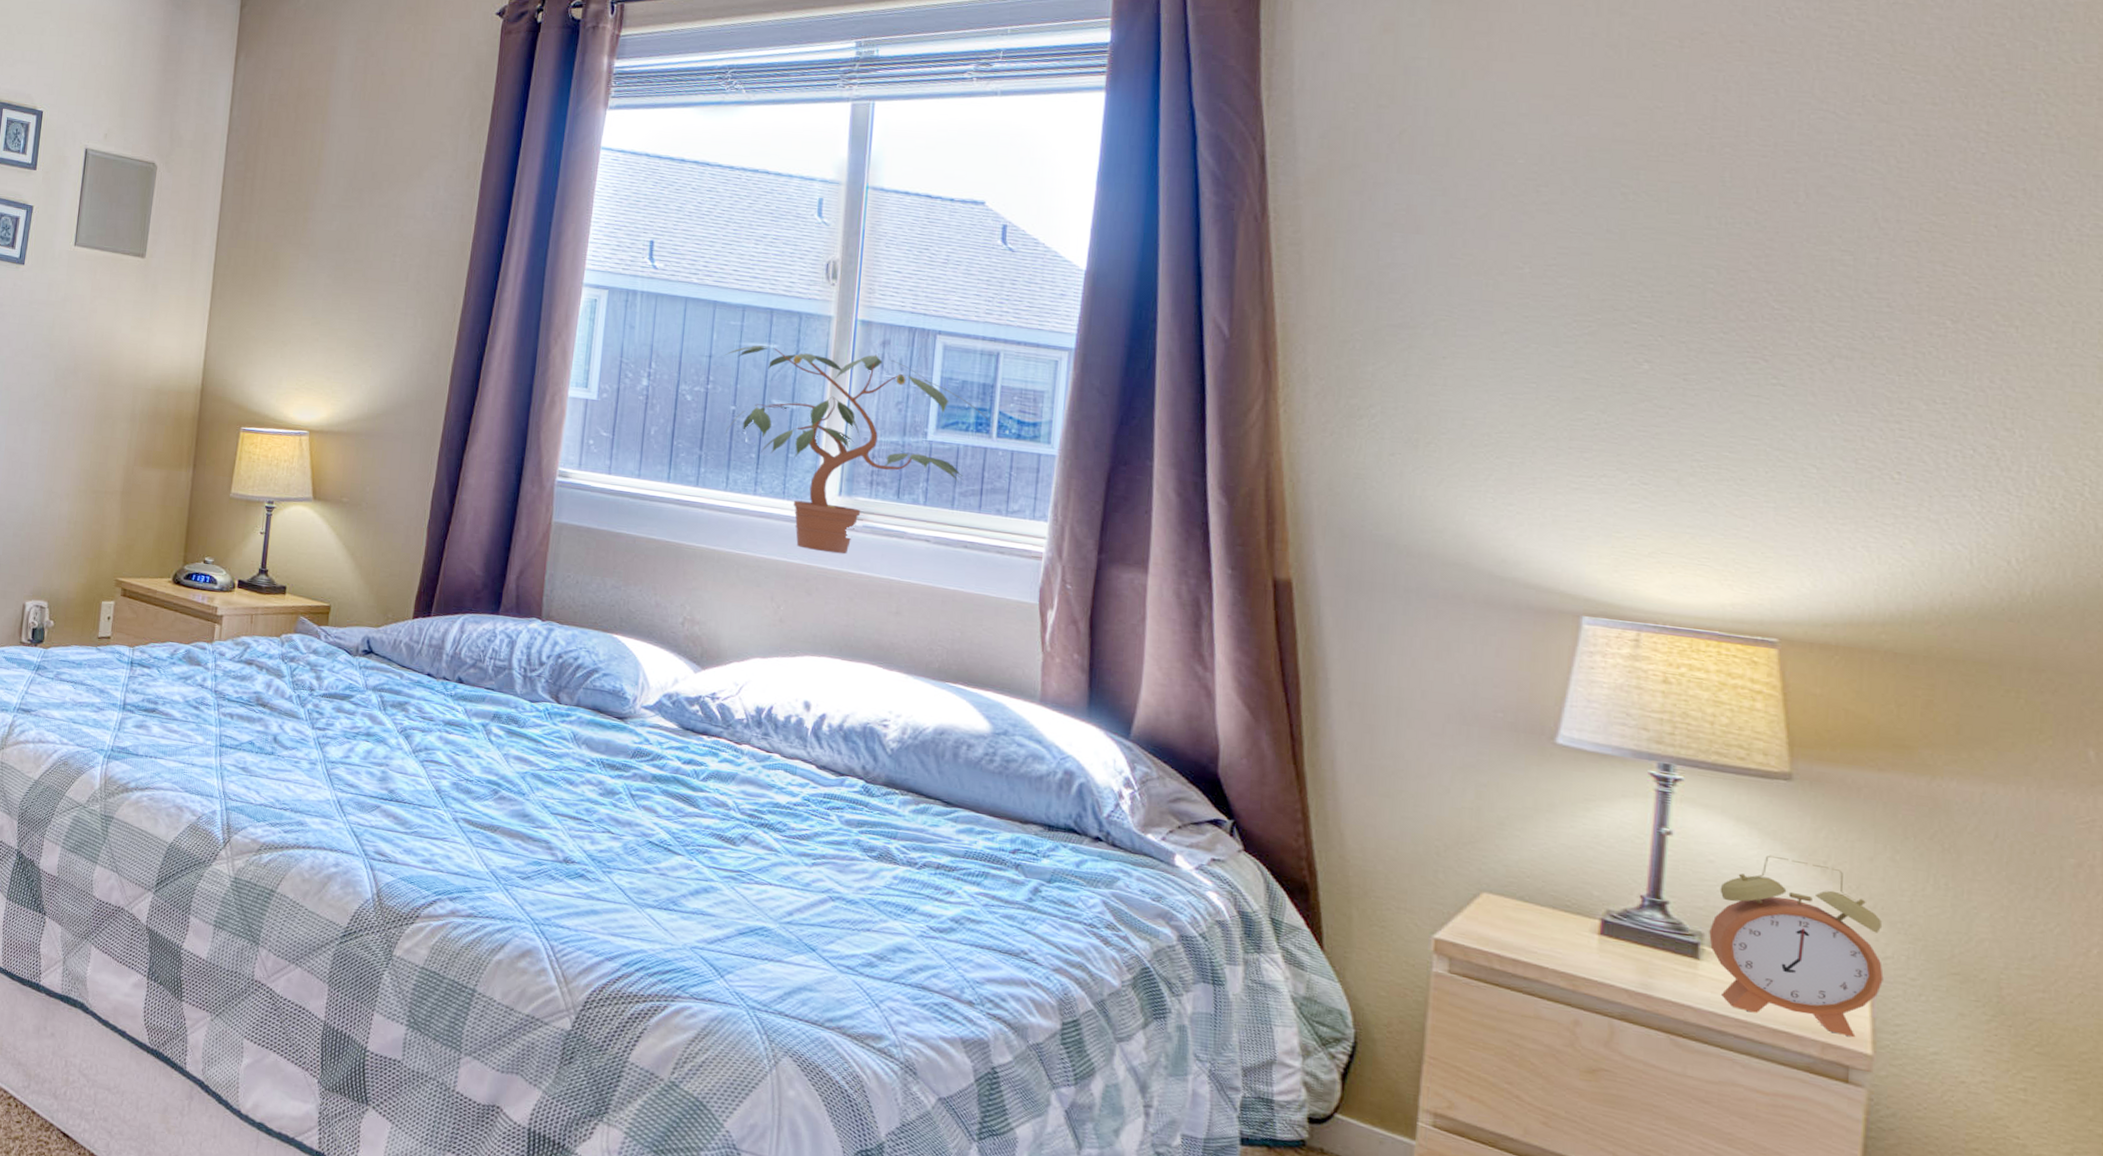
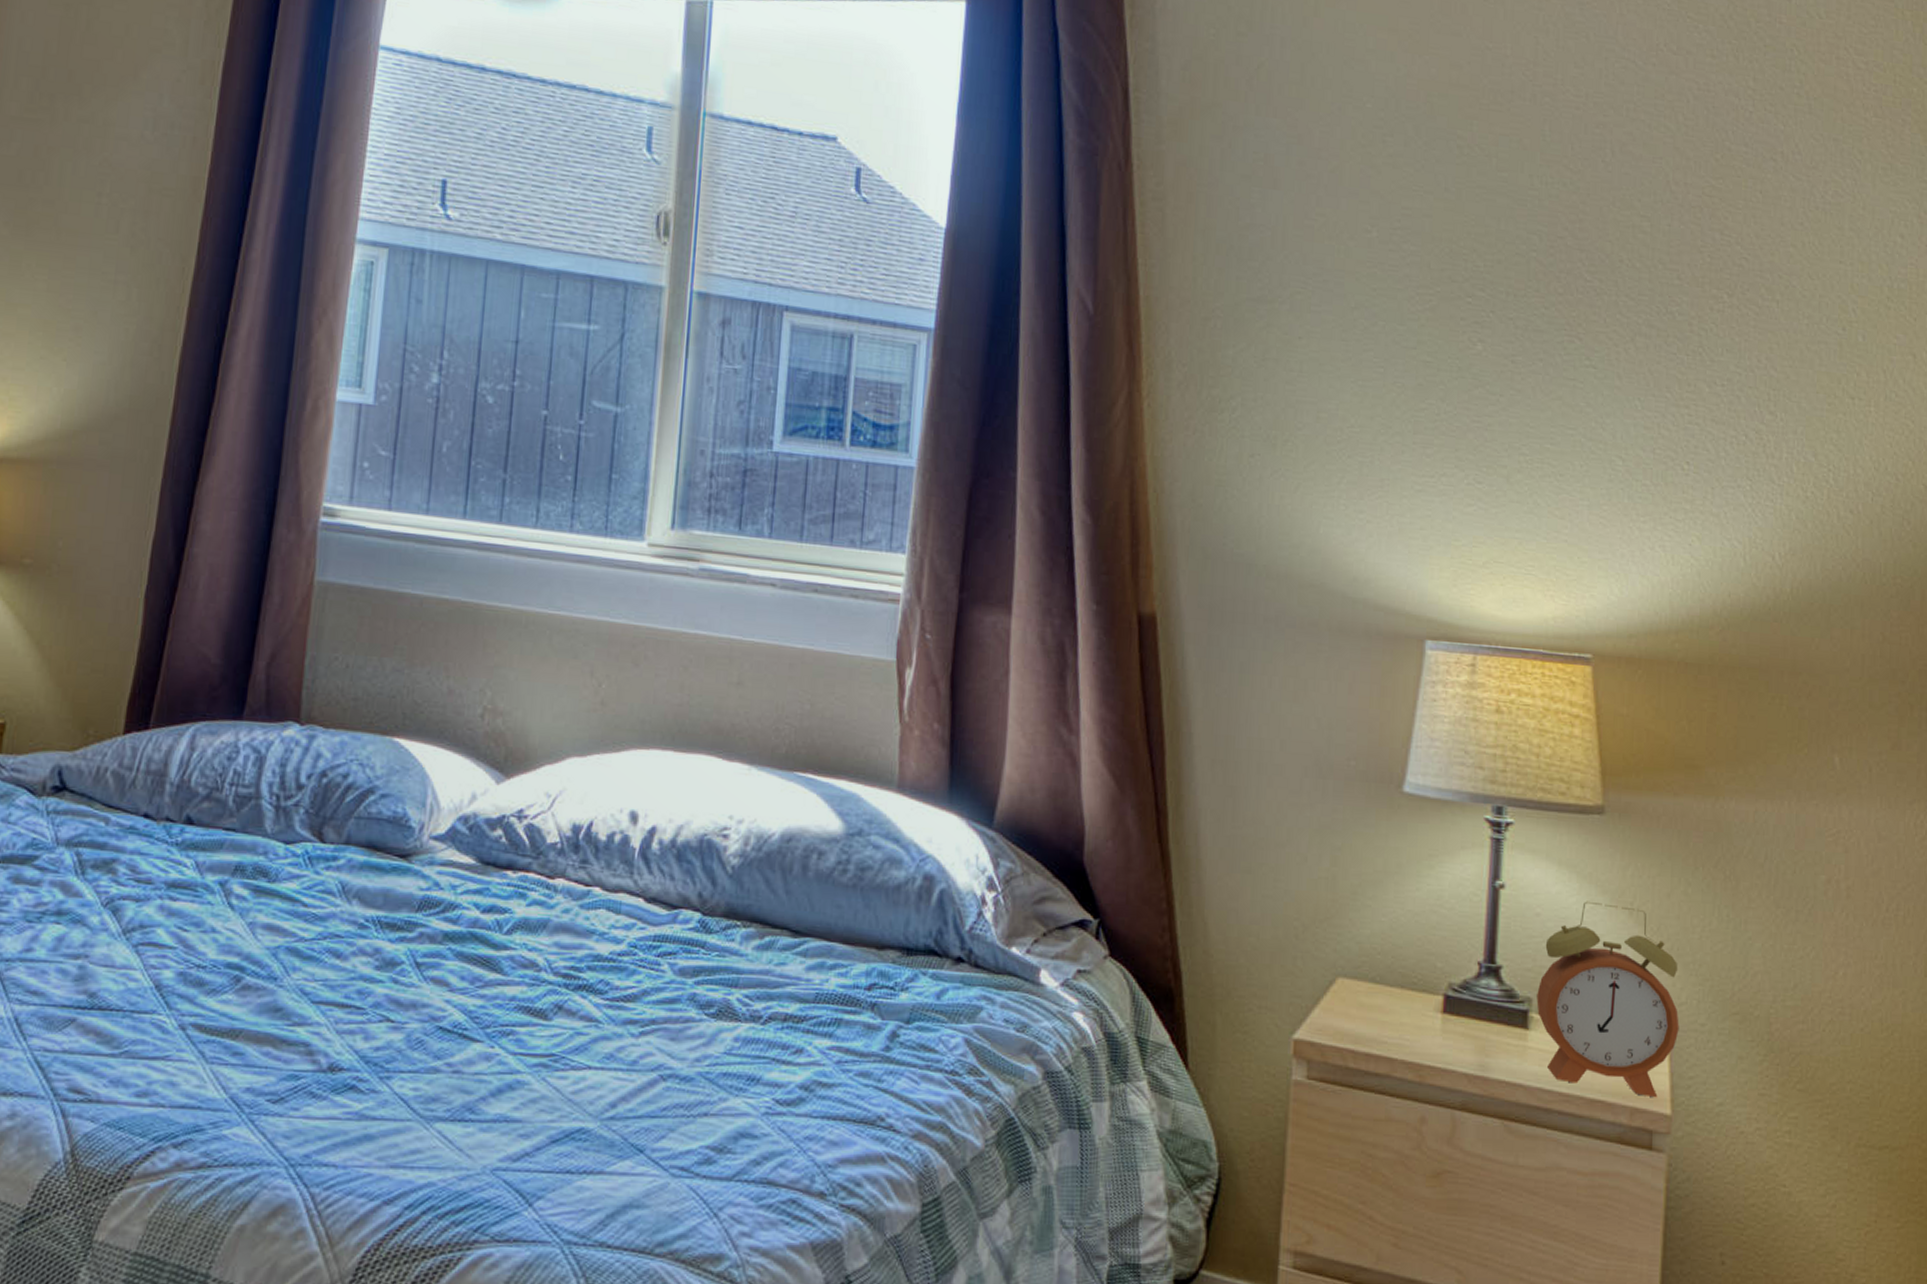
potted plant: present [724,345,992,555] -> none [533,326,845,609]

